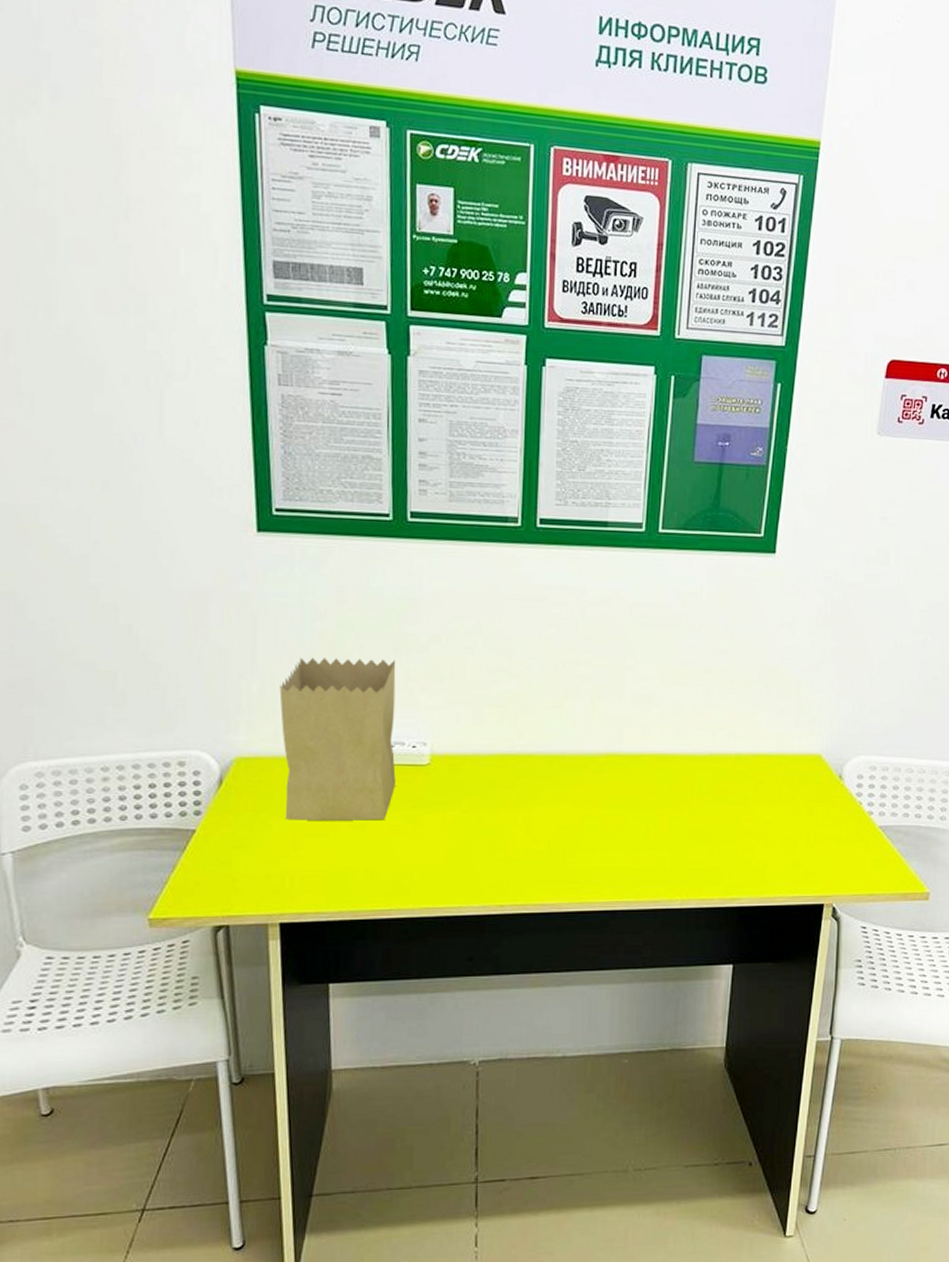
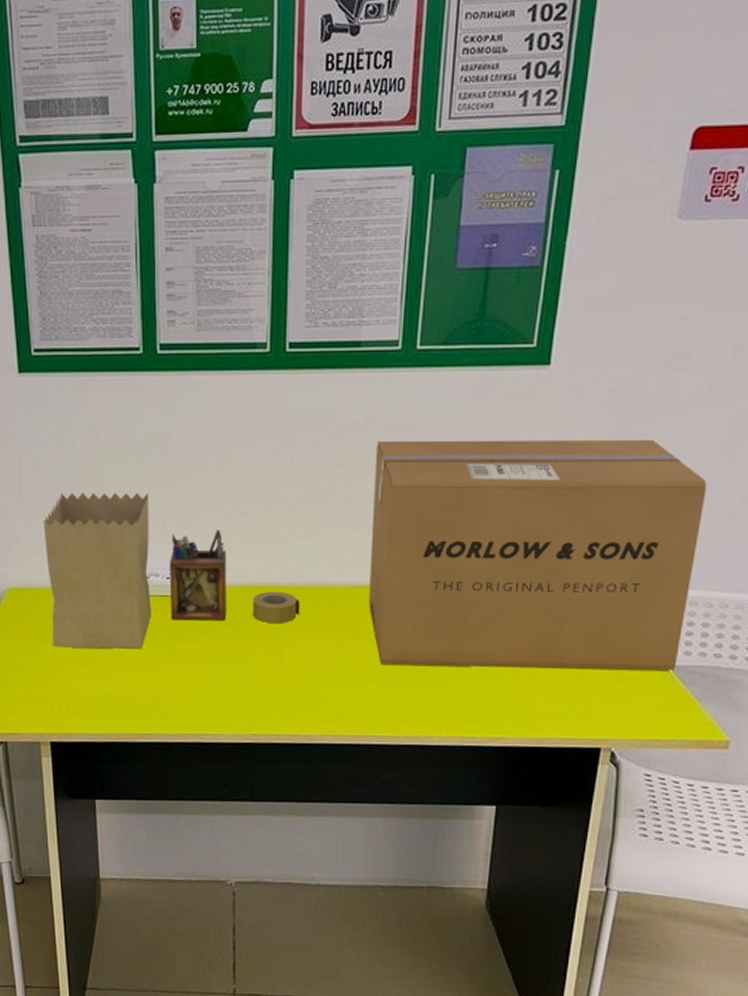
desk organizer: none [415,698,476,790] -> present [169,530,228,621]
adhesive tape: none [500,759,549,791] -> present [252,591,300,623]
box: none [614,616,906,831] -> present [369,440,707,671]

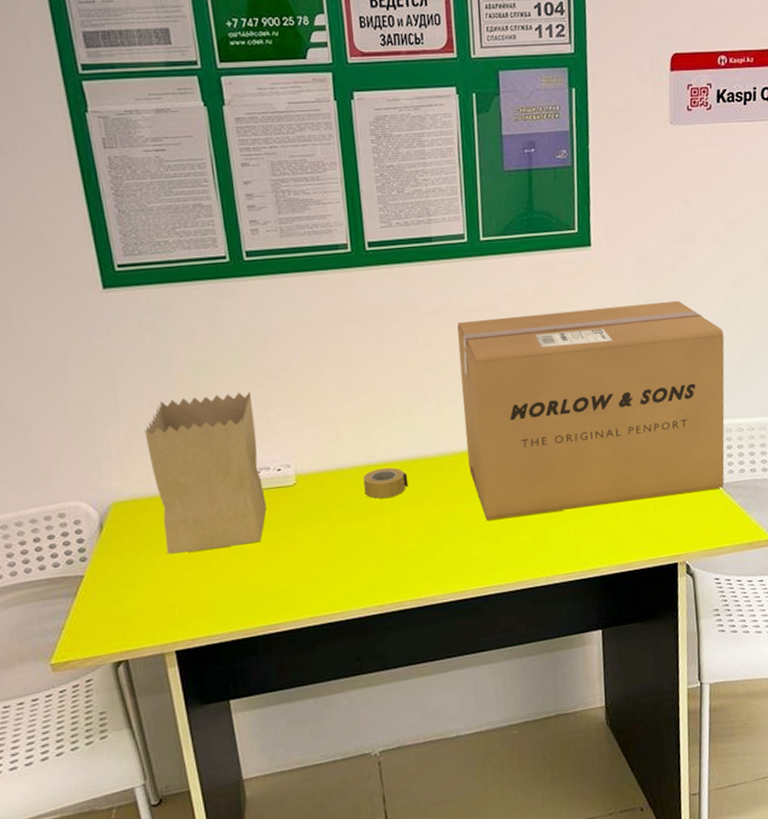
desk organizer: present [169,530,228,621] -> none [278,418,340,510]

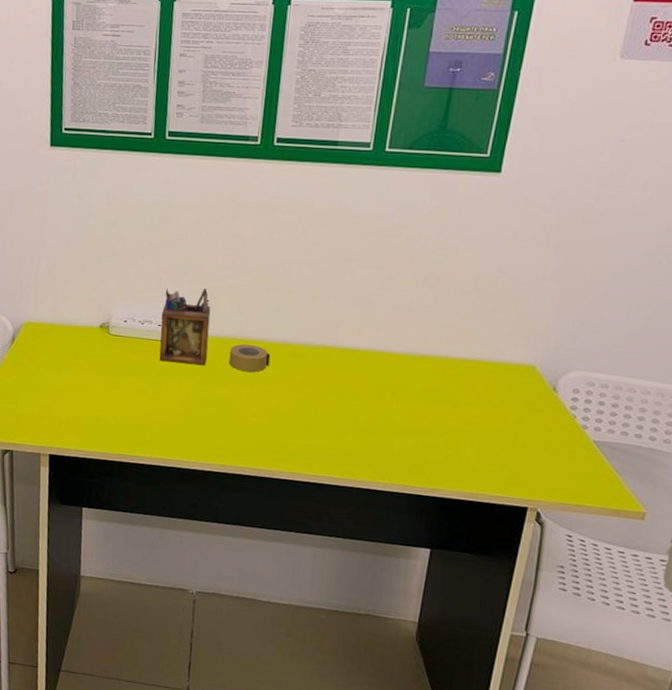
paper bag: present [144,392,267,554] -> none [58,247,149,382]
desk organizer: none [278,418,340,510] -> present [159,289,211,365]
box: present [457,301,725,520] -> none [329,226,636,445]

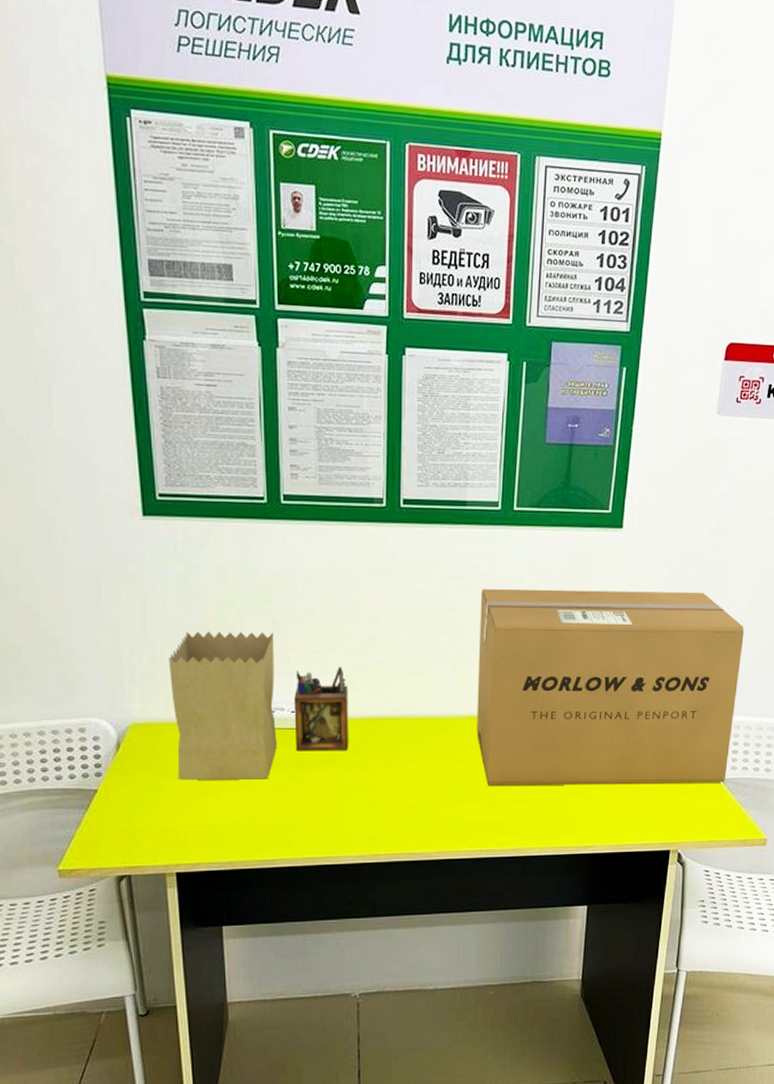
paper bag: none [58,247,149,382] -> present [168,631,277,780]
adhesive tape: present [229,344,271,372] -> none [373,722,416,751]
box: none [329,226,636,445] -> present [477,589,744,786]

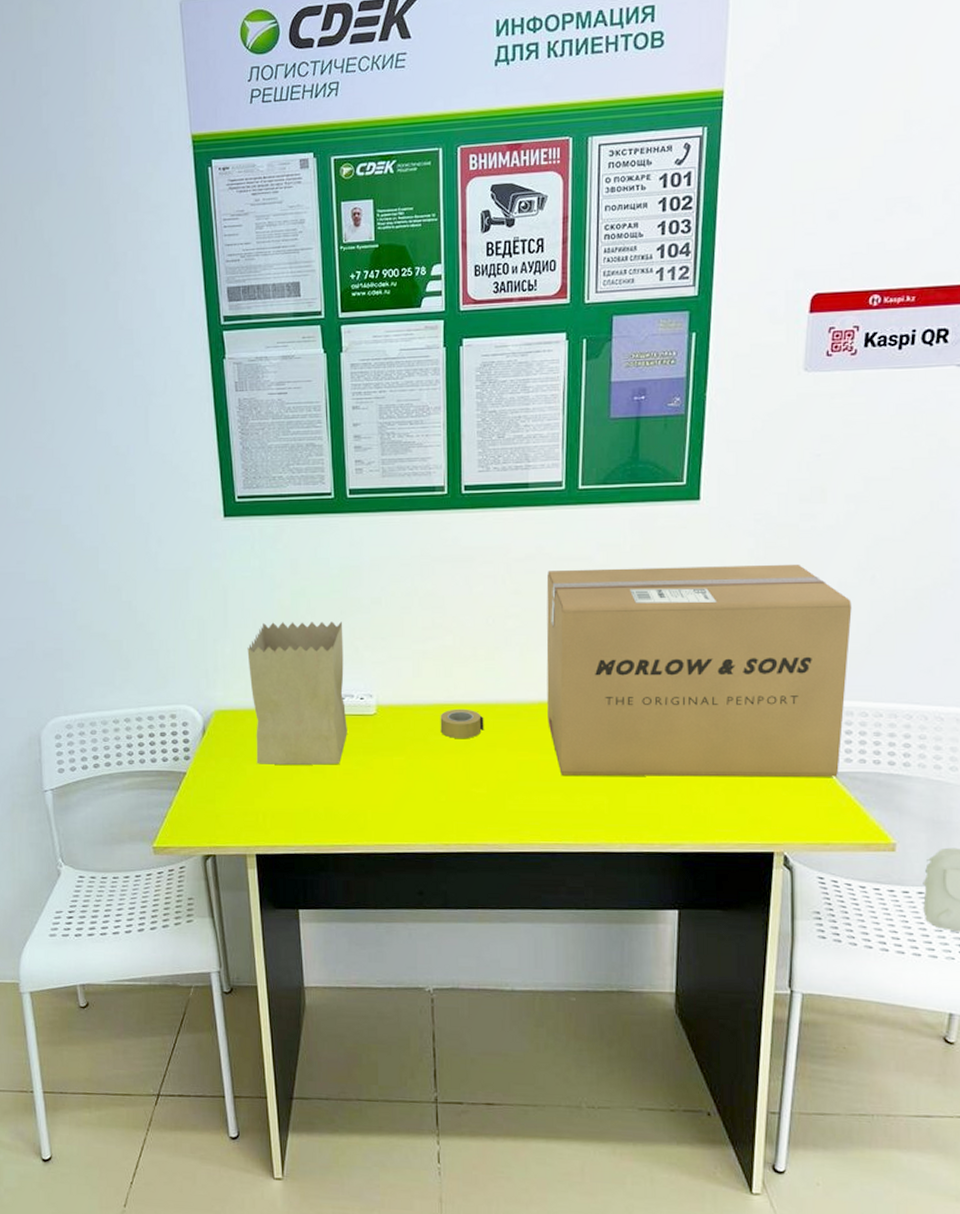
desk organizer: present [294,667,349,751] -> none [363,654,417,738]
adhesive tape: none [373,722,416,751] -> present [440,708,484,738]

